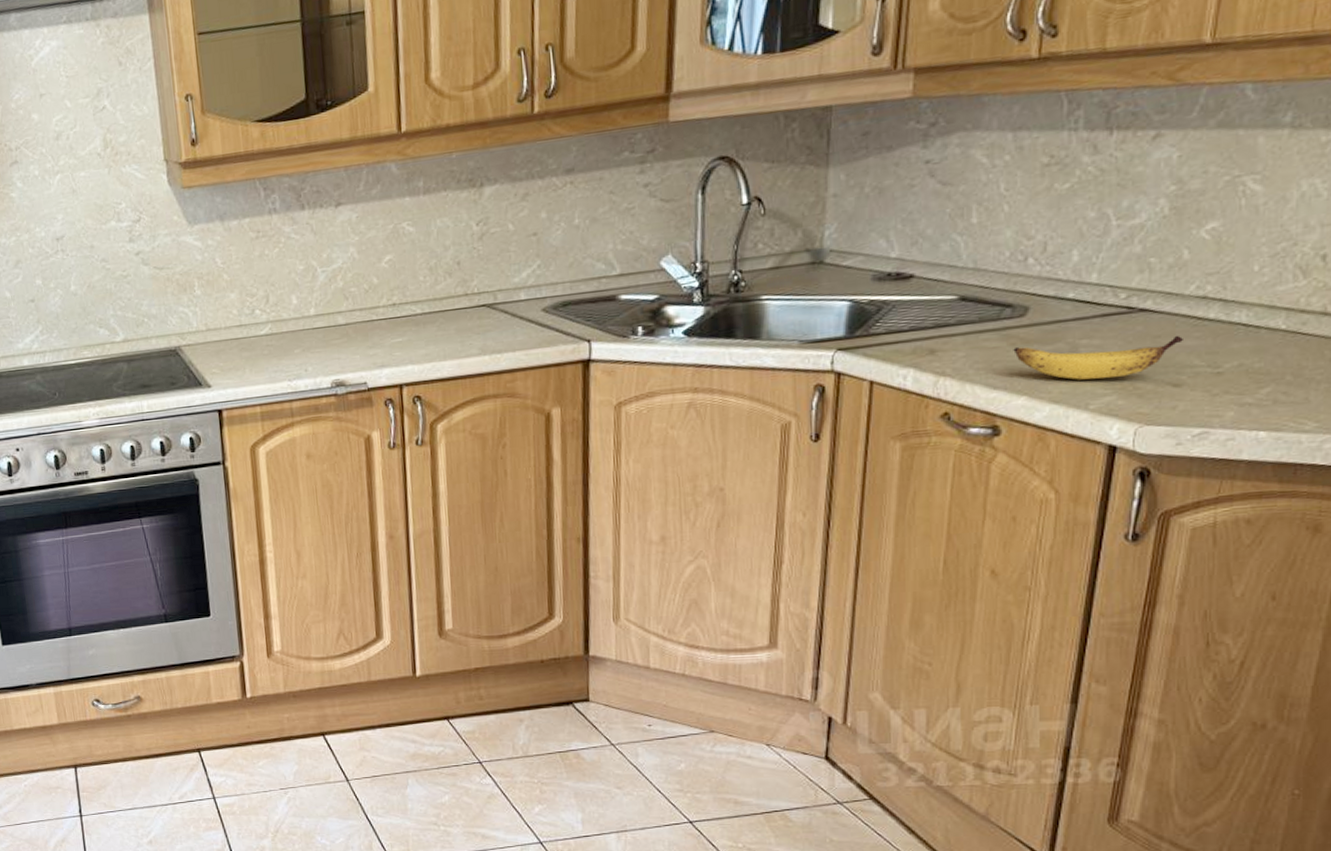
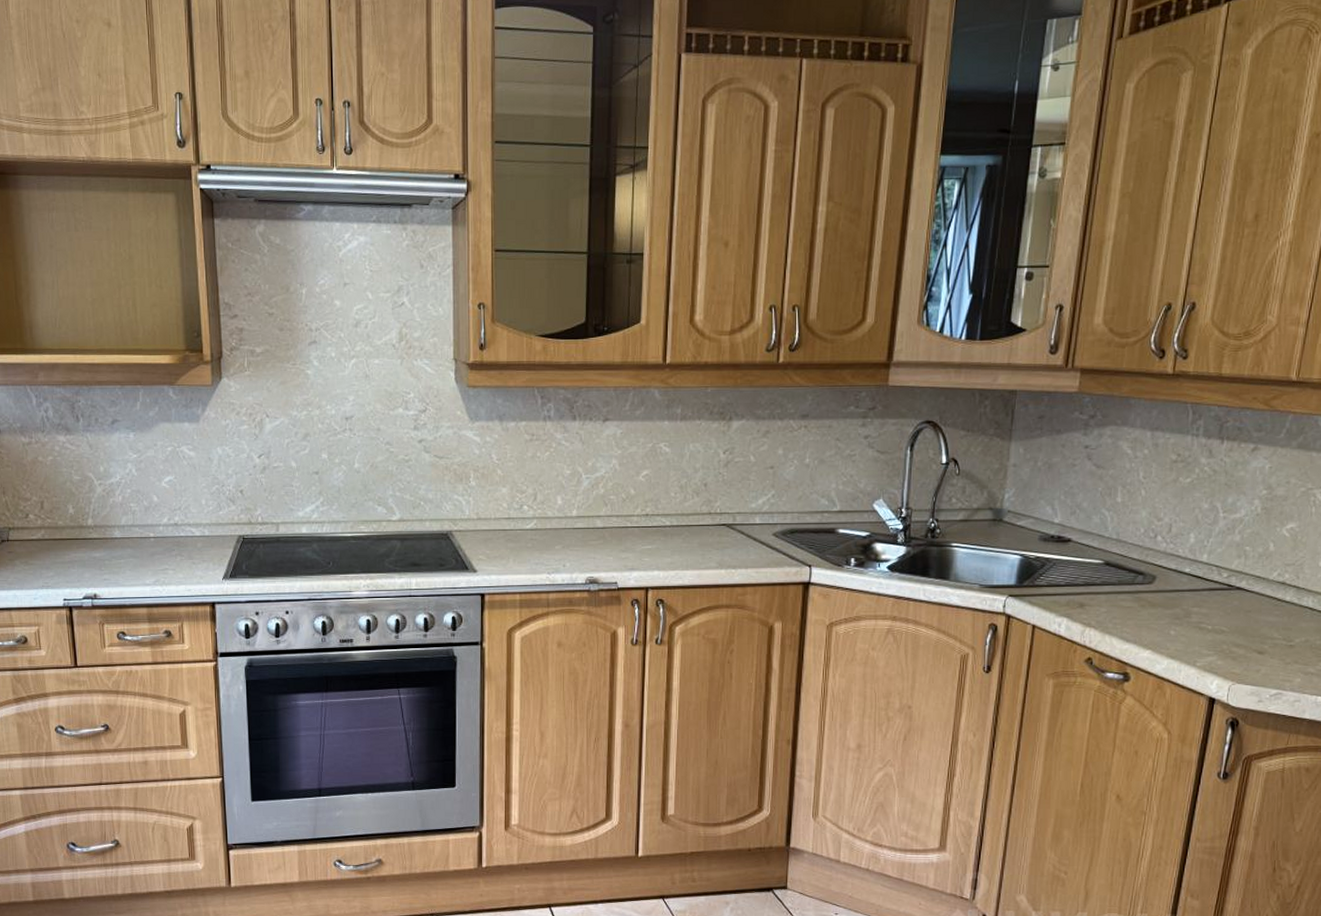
banana: present [1013,335,1183,380] -> none [1143,609,1267,642]

